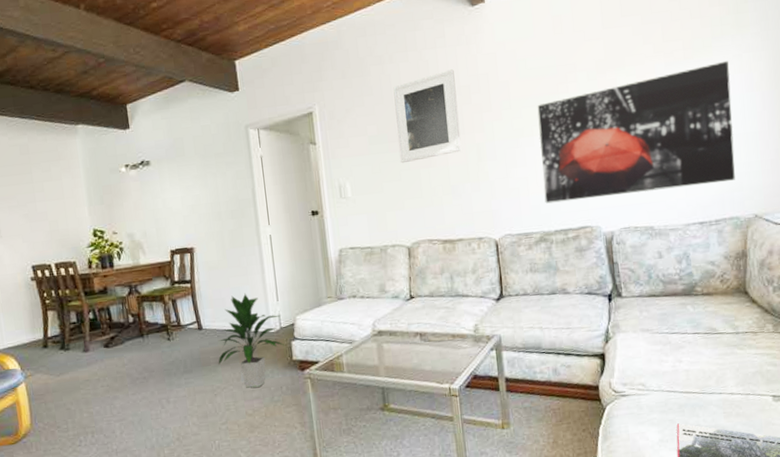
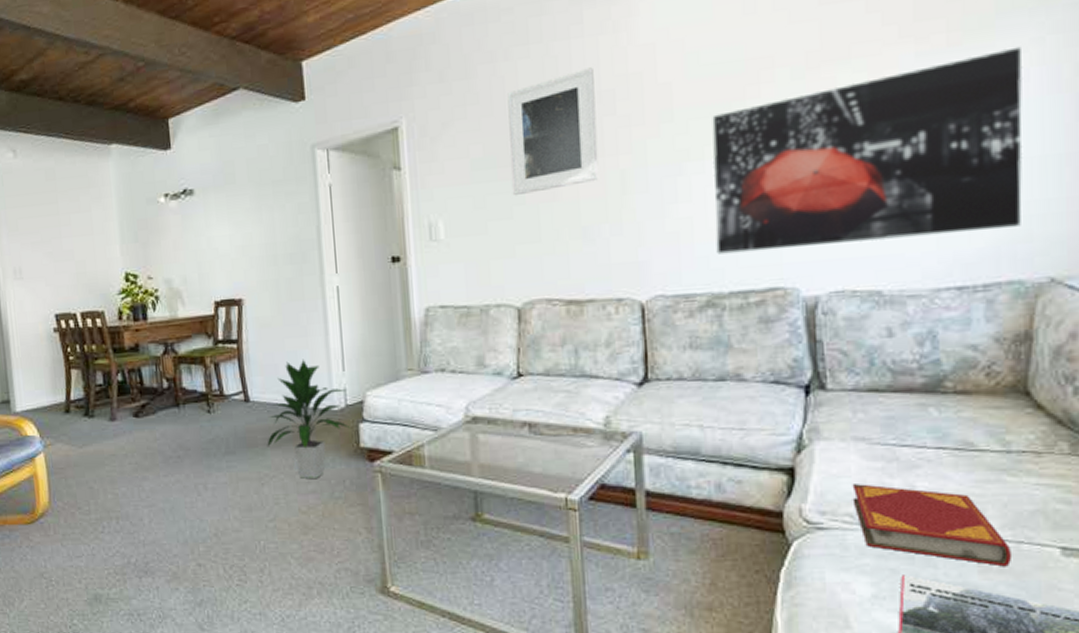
hardback book: none [642,361,744,412] -> present [852,484,1013,567]

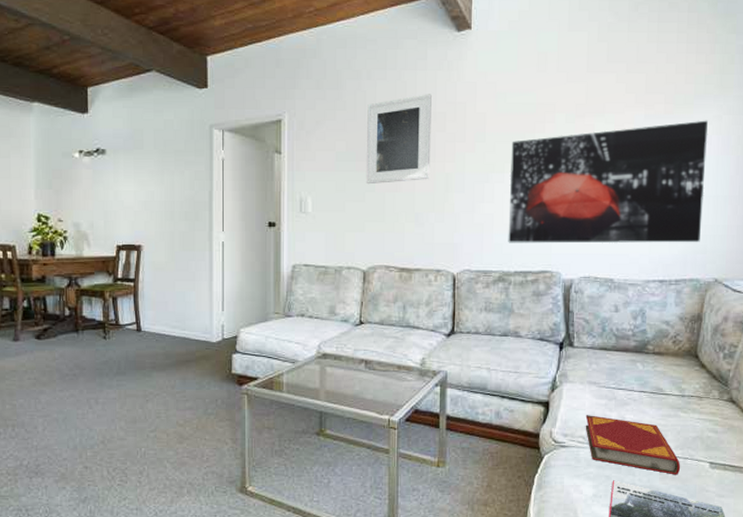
indoor plant: present [267,359,351,479] -> none [153,299,225,397]

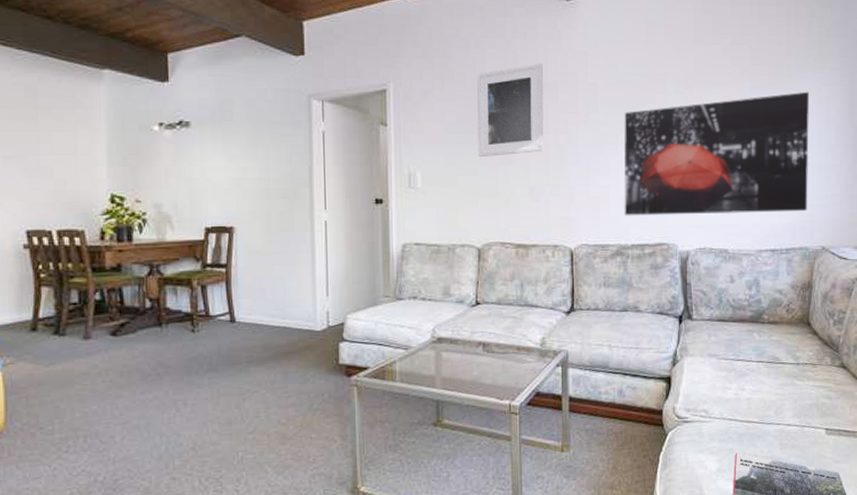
hardback book: present [585,415,681,475] -> none [707,388,799,444]

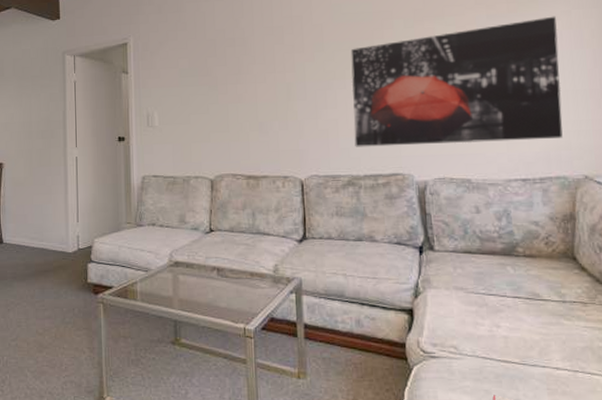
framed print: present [477,63,544,158] -> none [207,10,271,98]

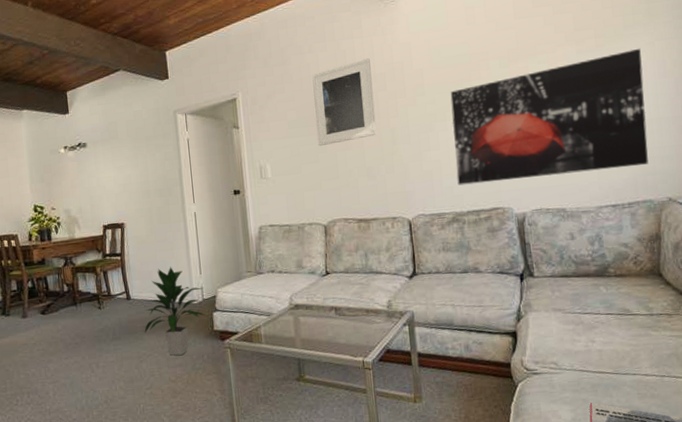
indoor plant: none [14,211,81,306] -> present [144,266,207,356]
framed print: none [207,10,271,98] -> present [312,58,377,147]

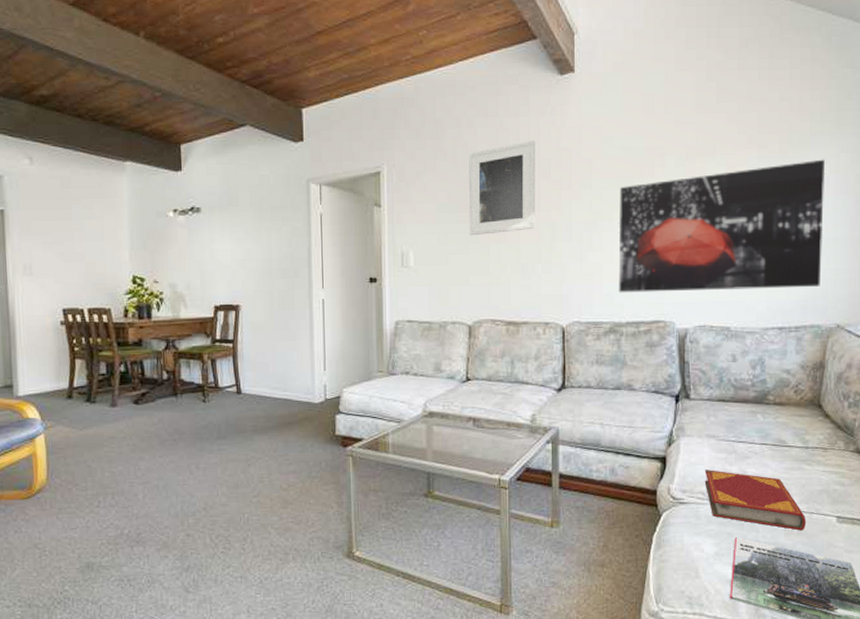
indoor plant: present [144,266,207,356] -> none [255,359,329,461]
hardback book: none [554,341,659,394] -> present [704,470,807,531]

